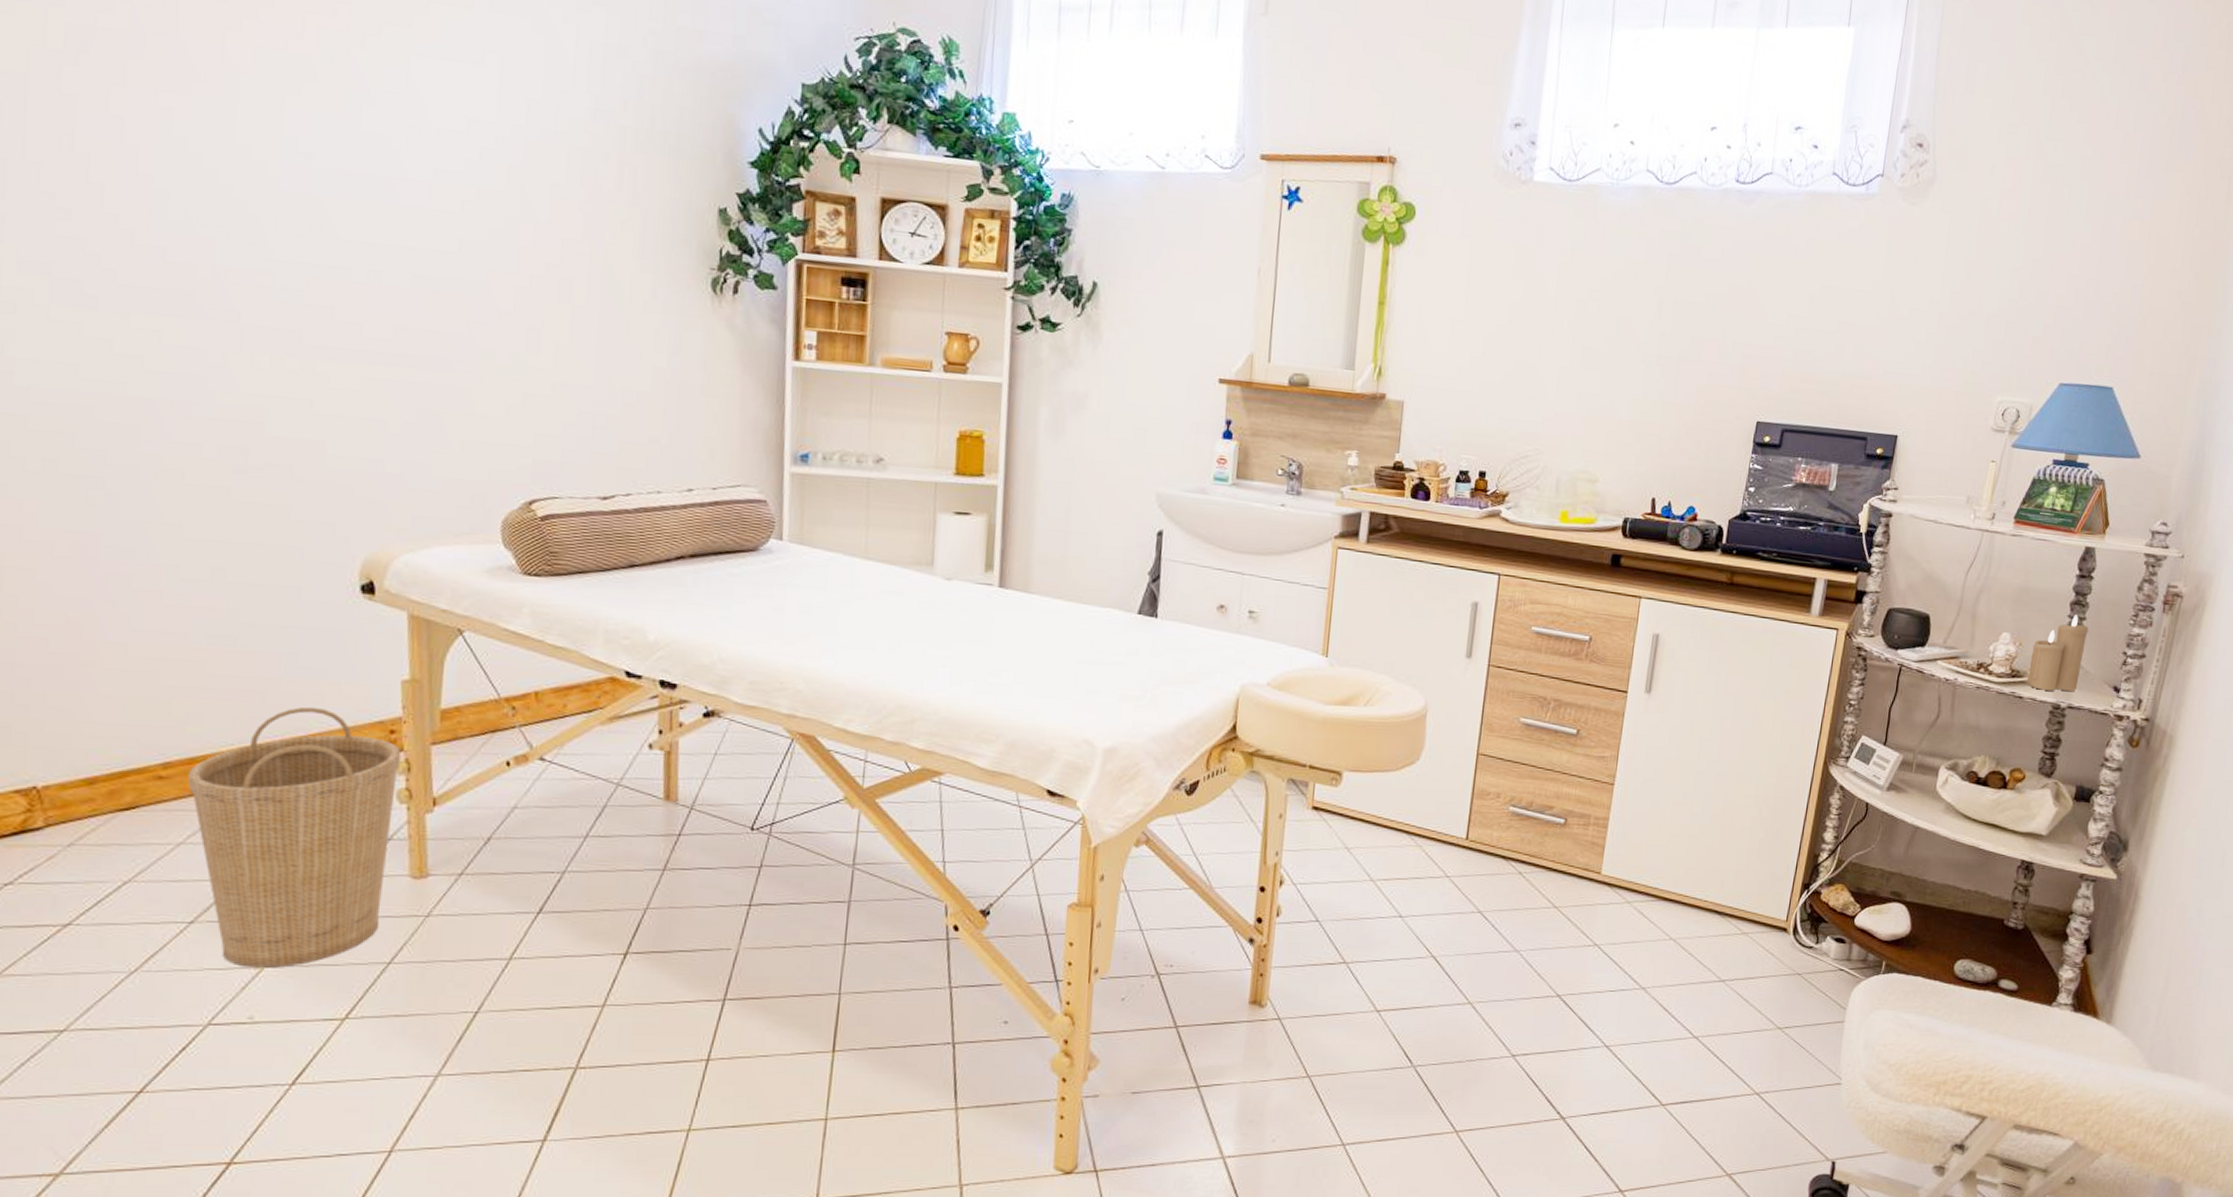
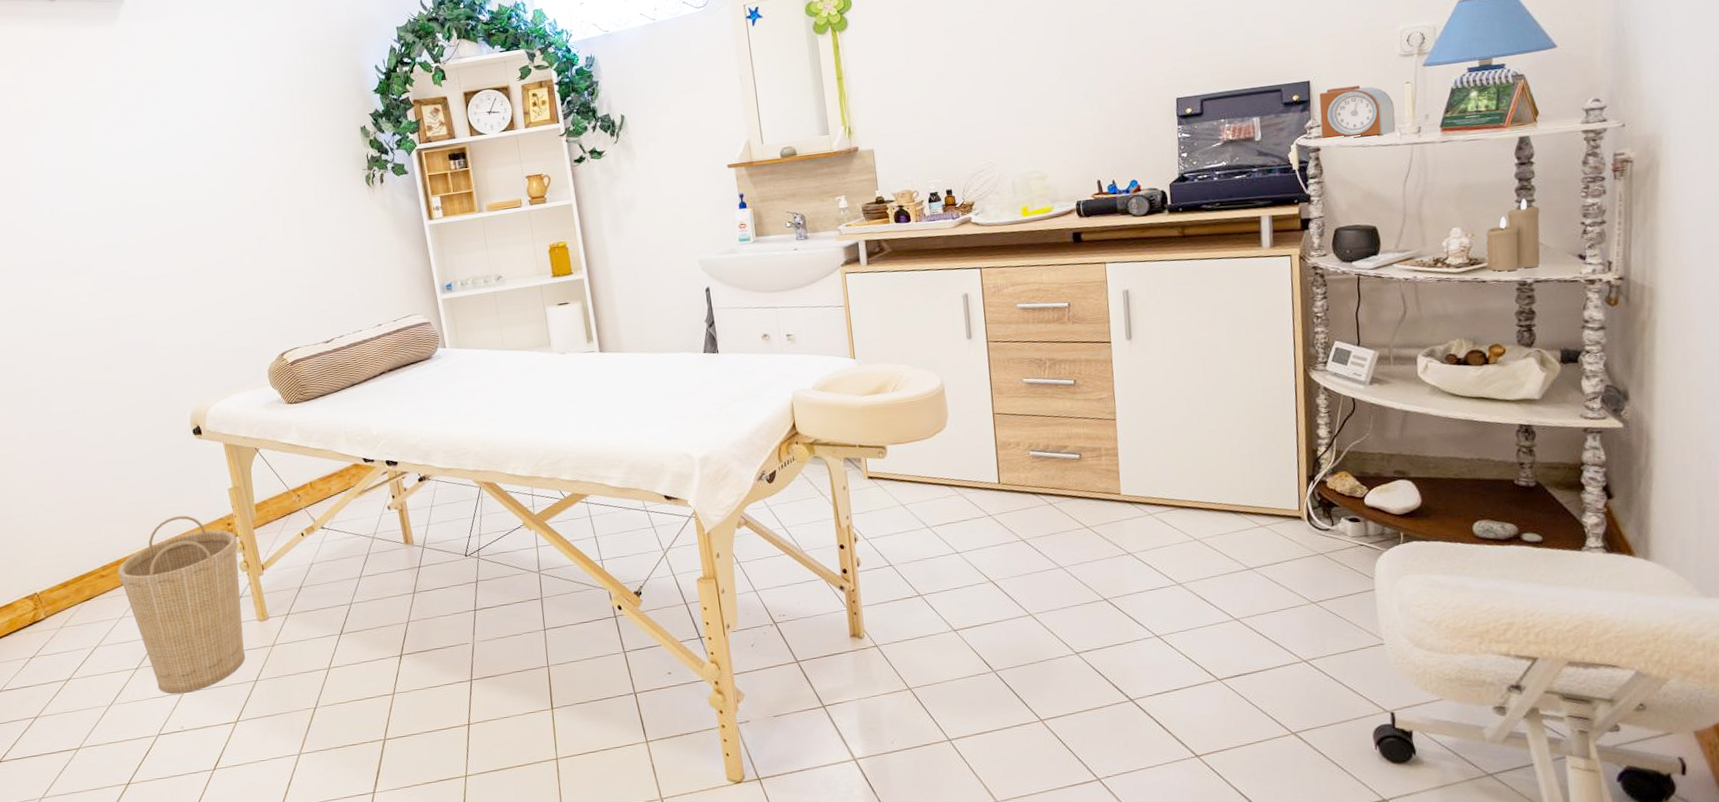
alarm clock: none [1896,449,1975,514] -> present [1319,85,1396,139]

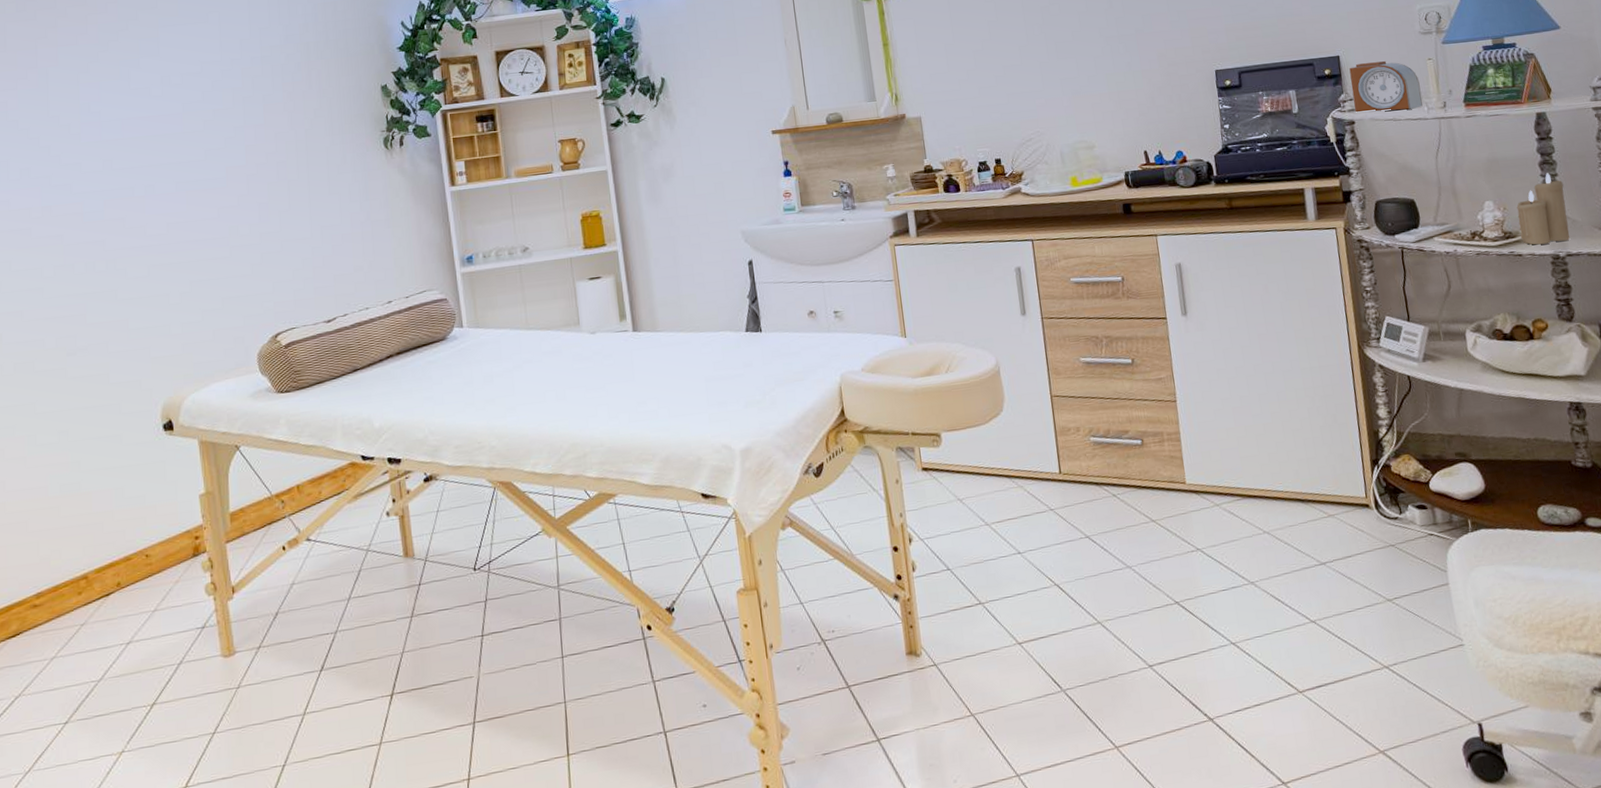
basket: present [117,515,245,694] -> none [54,528,206,755]

